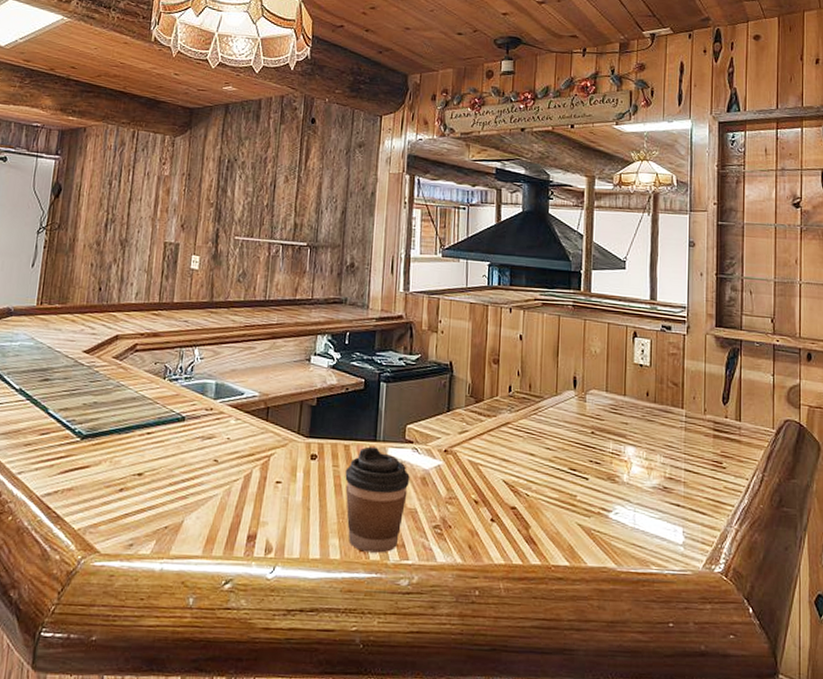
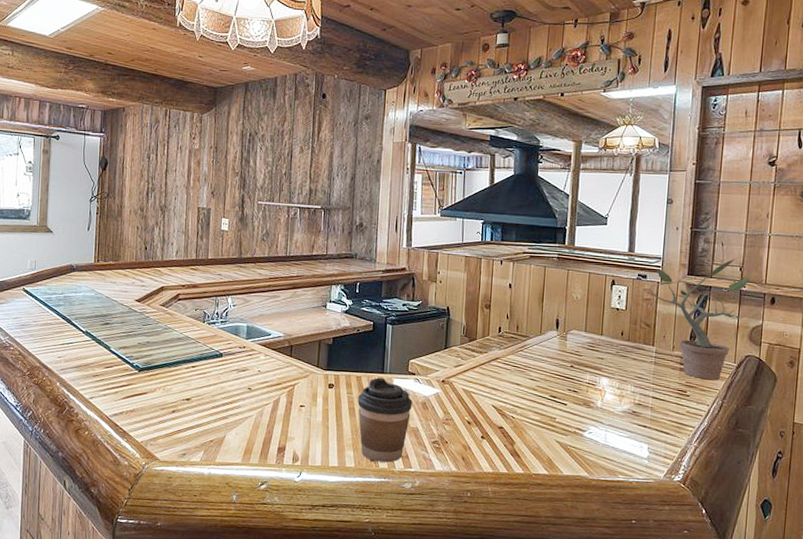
potted plant: none [674,307,784,450] -> present [649,257,751,381]

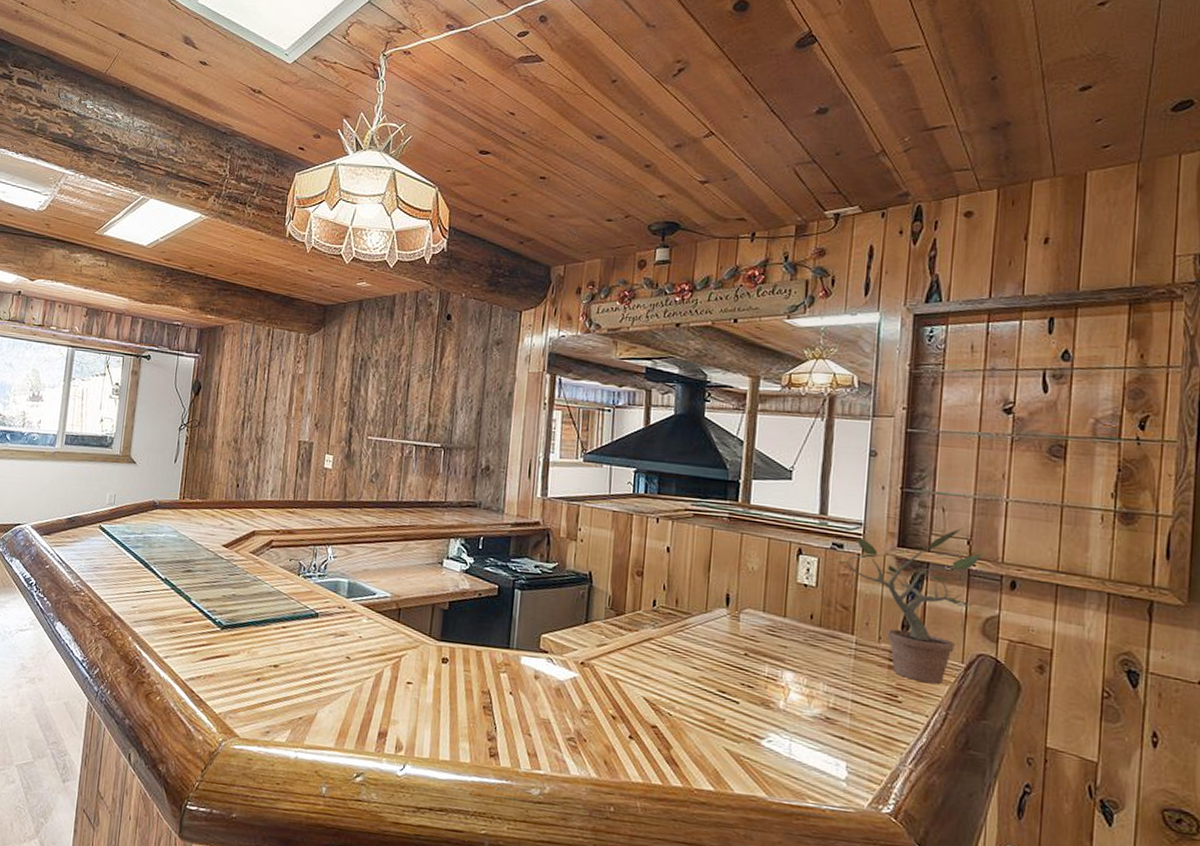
coffee cup: present [357,377,413,463] -> none [476,653,544,761]

